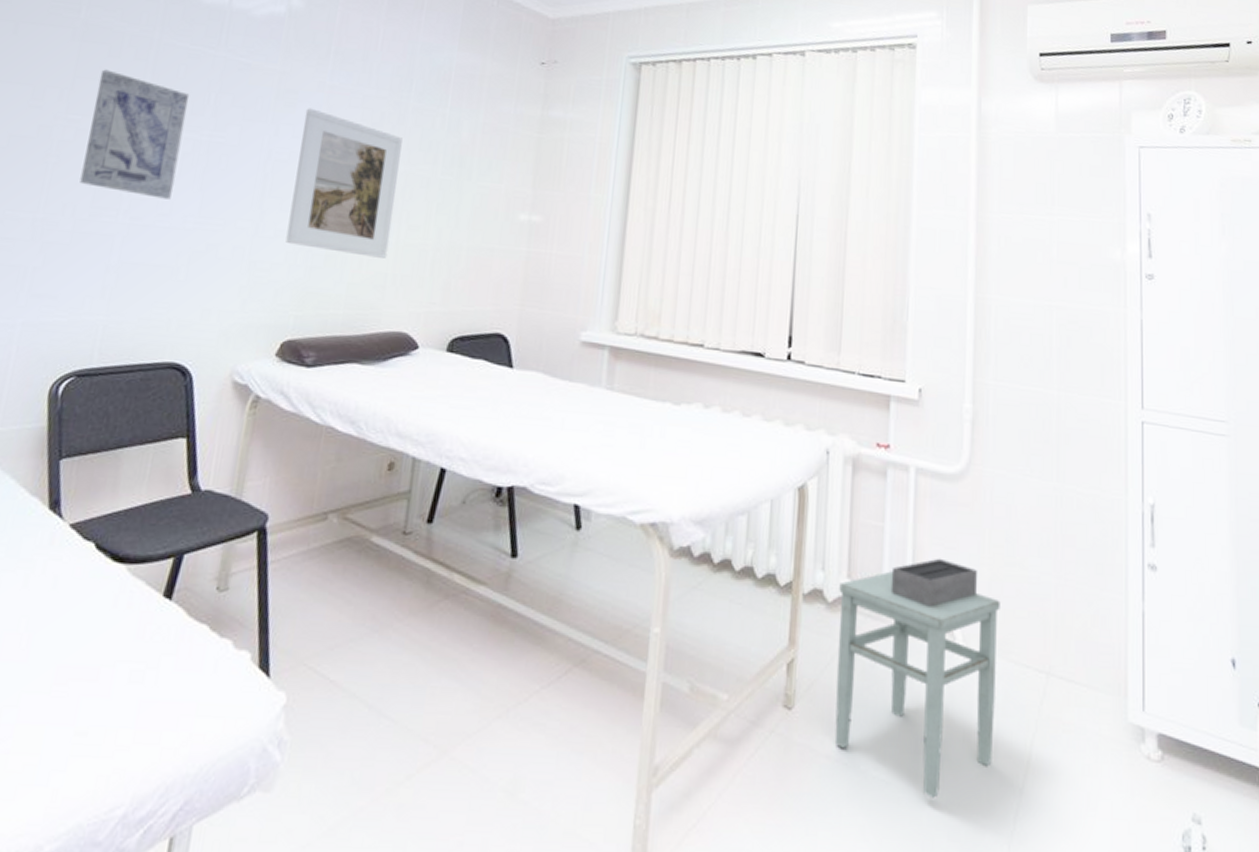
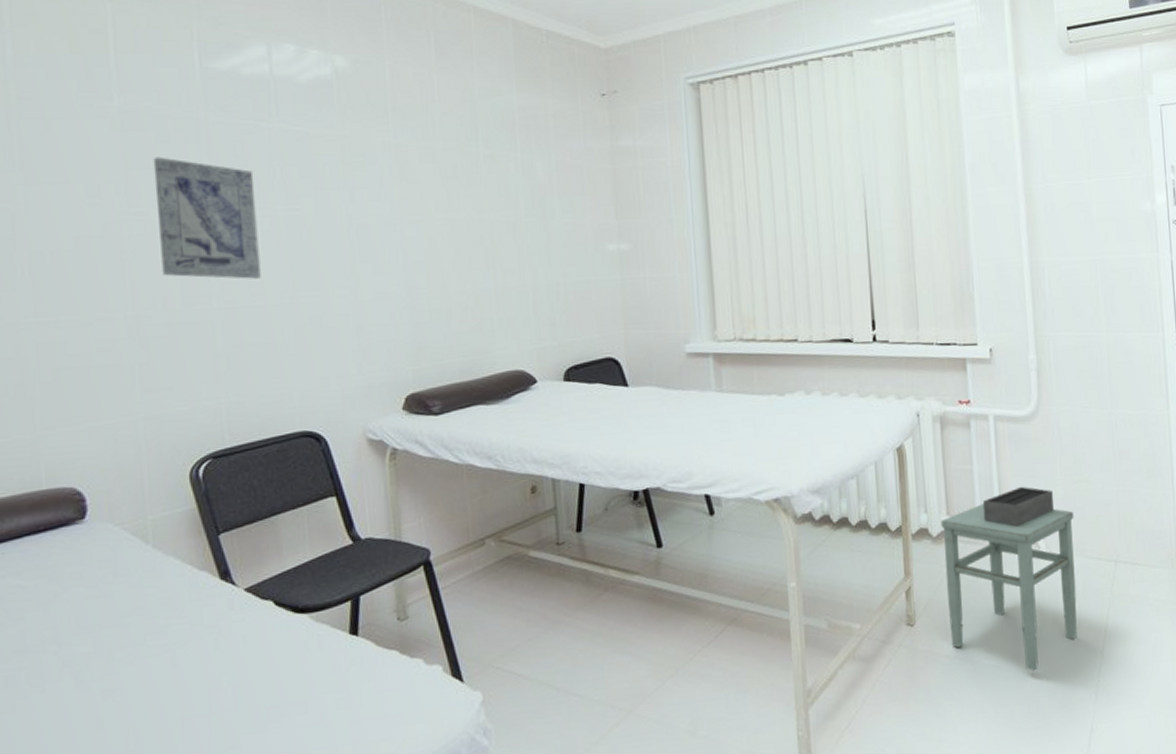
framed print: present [285,108,403,258] -> none [376,169,489,306]

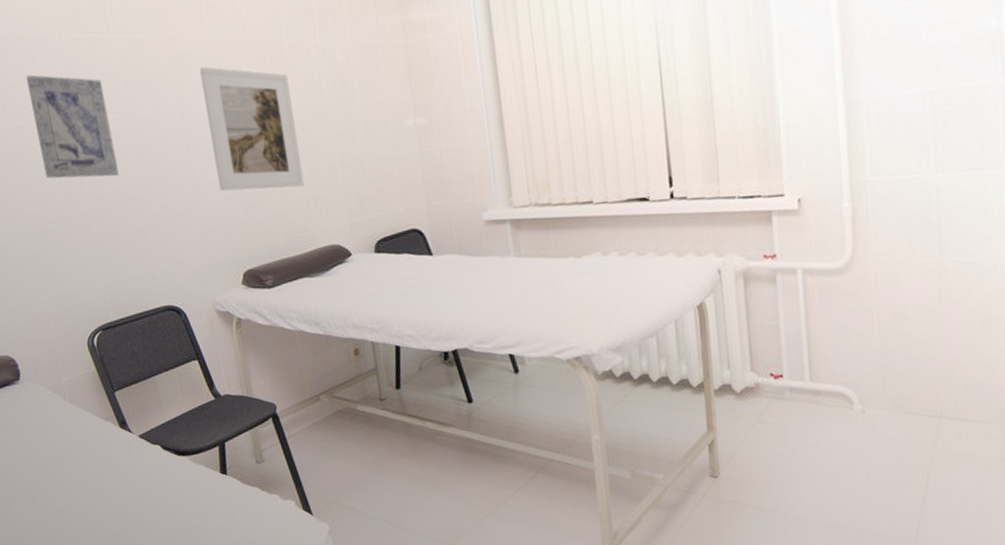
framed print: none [376,169,489,306] -> present [199,66,305,191]
stool: present [941,503,1078,672] -> none [745,359,894,524]
tissue box: present [982,486,1054,527] -> none [789,341,870,382]

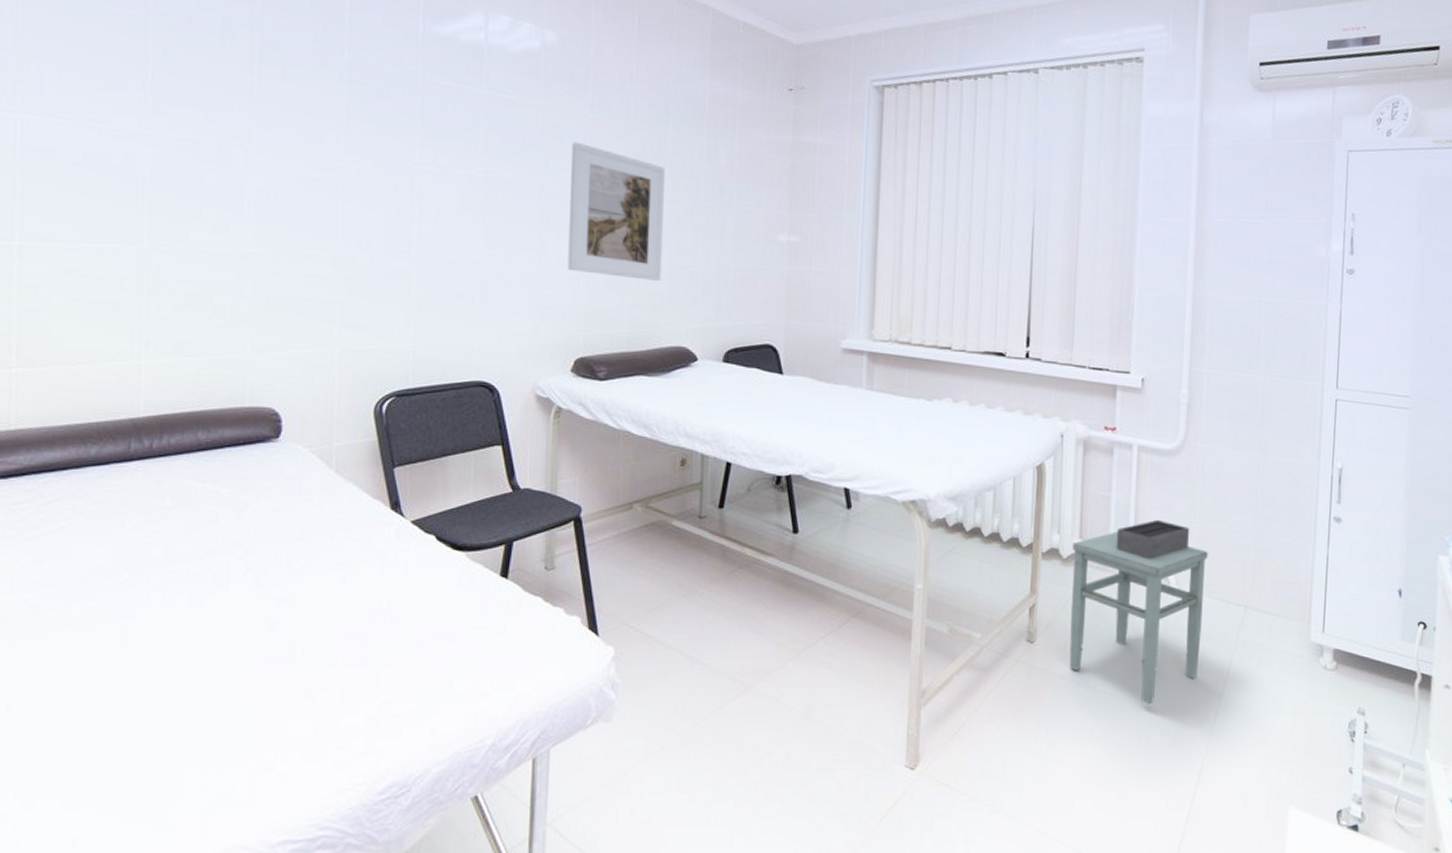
wall art: present [25,74,119,179] -> none [370,110,460,234]
stool: none [745,359,894,524] -> present [1069,531,1208,705]
tissue box: none [789,341,870,382] -> present [1116,519,1190,559]

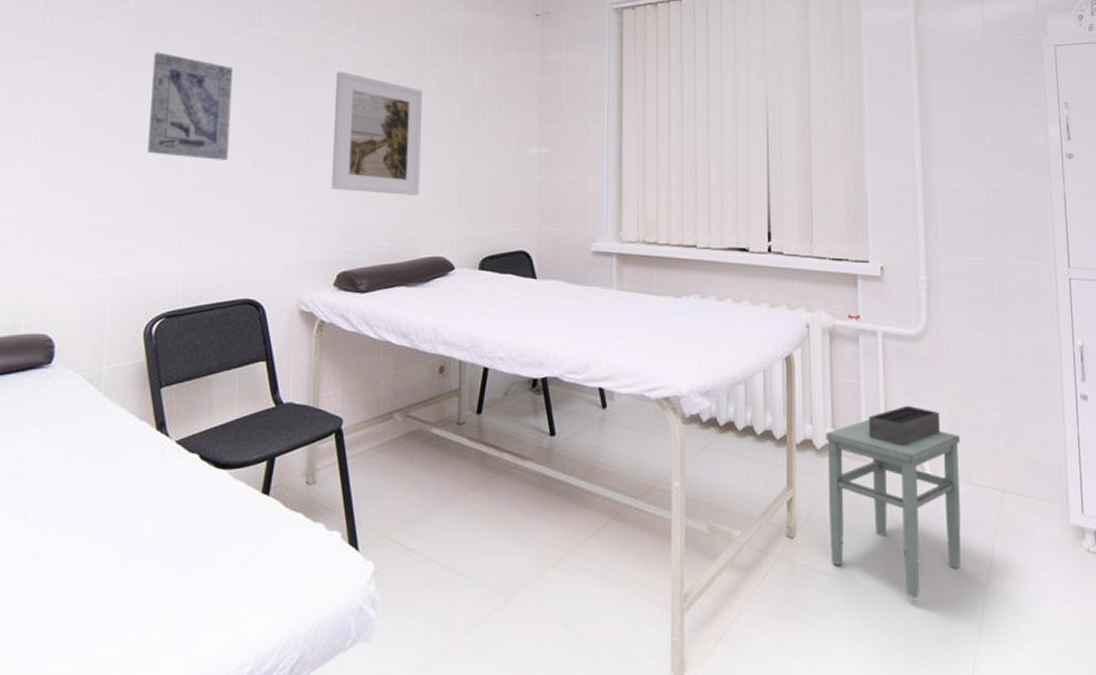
wall art: none [370,110,460,234] -> present [147,52,234,160]

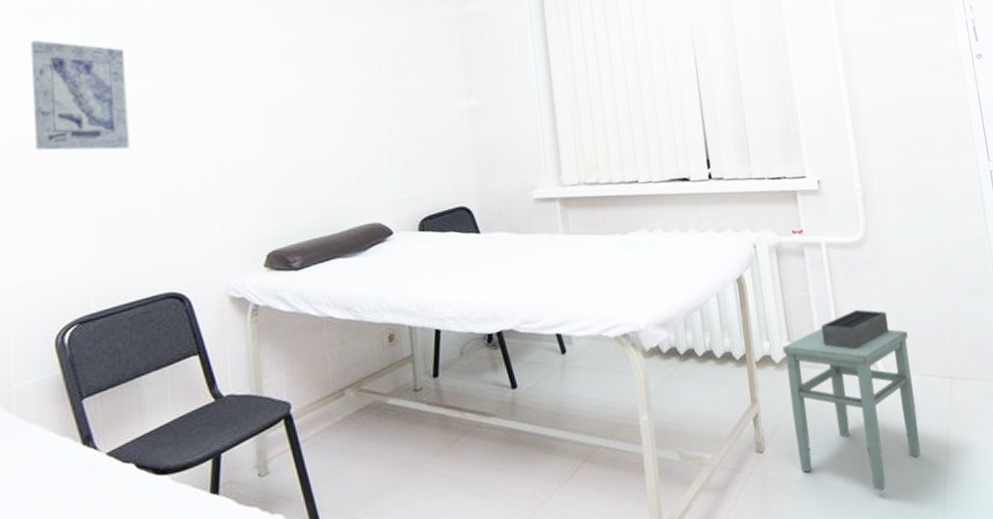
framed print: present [331,71,422,195] -> none [240,42,347,167]

